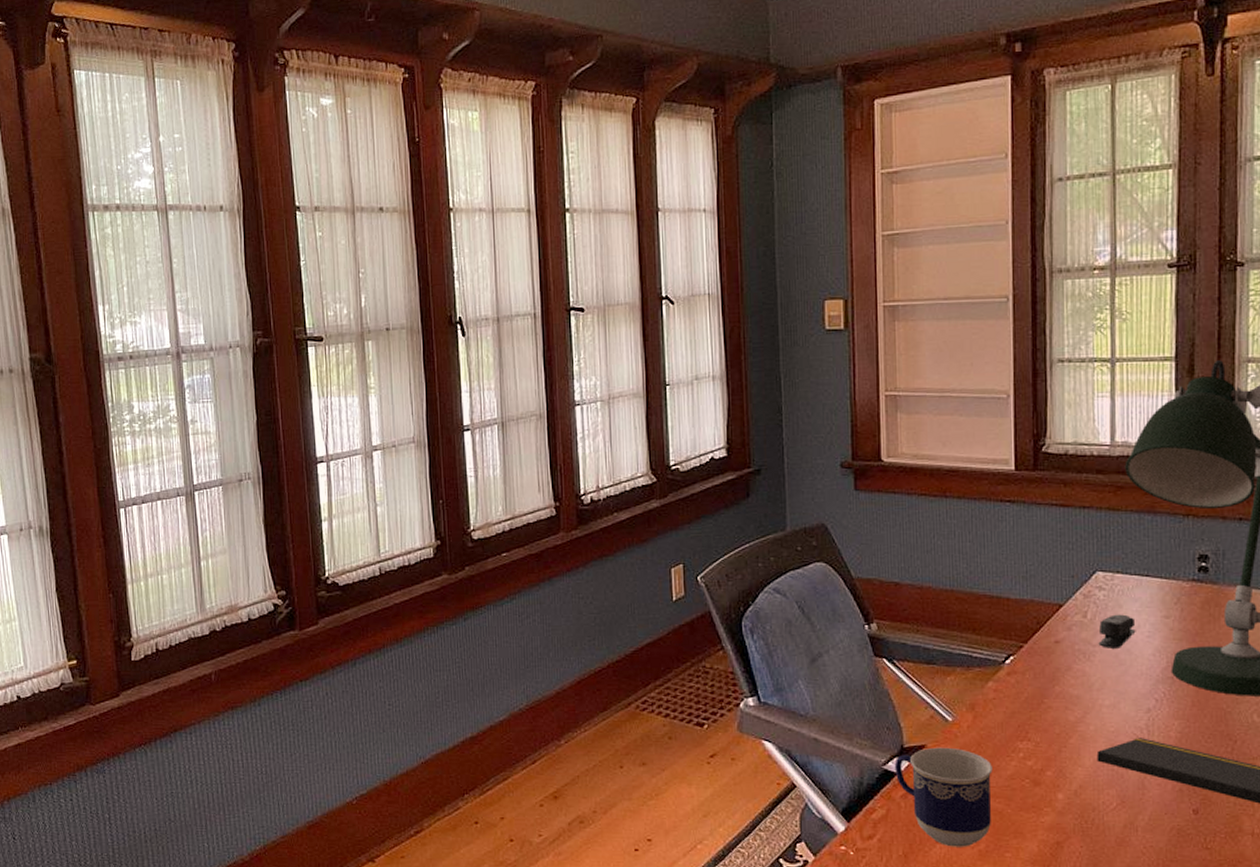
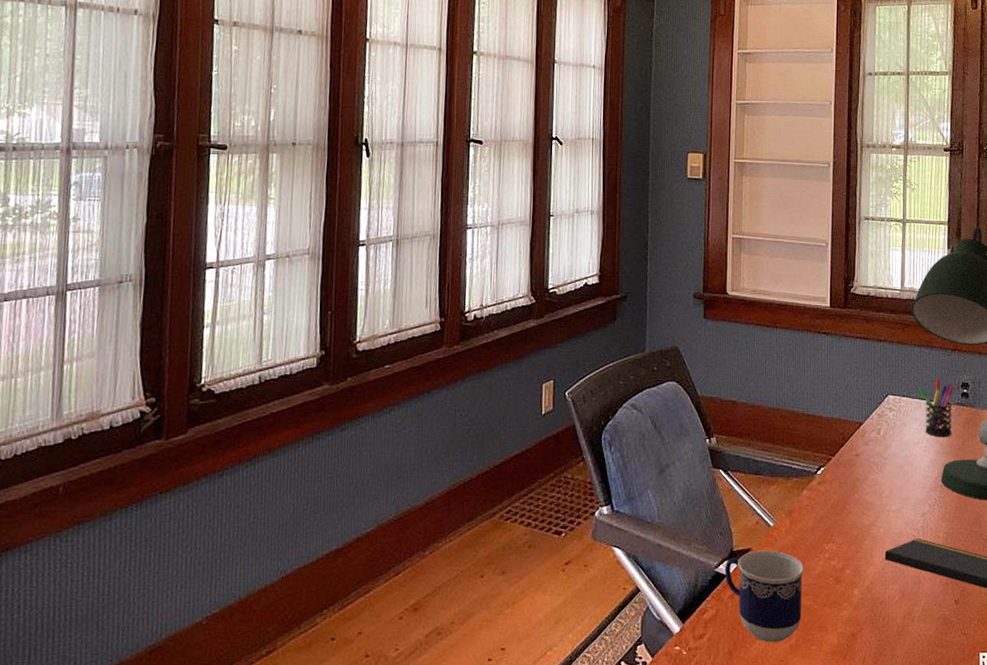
stapler: present [1098,614,1136,648] -> none [888,432,916,461]
pen holder: none [1137,549,1188,621] -> present [918,378,954,438]

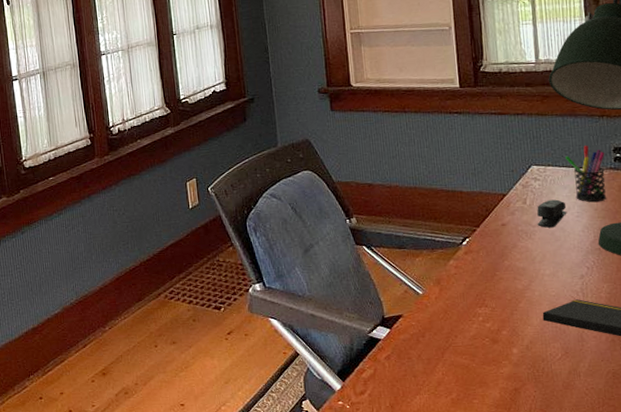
cup: present [724,550,804,643] -> none [378,315,460,397]
stapler: none [888,432,916,461] -> present [537,199,567,228]

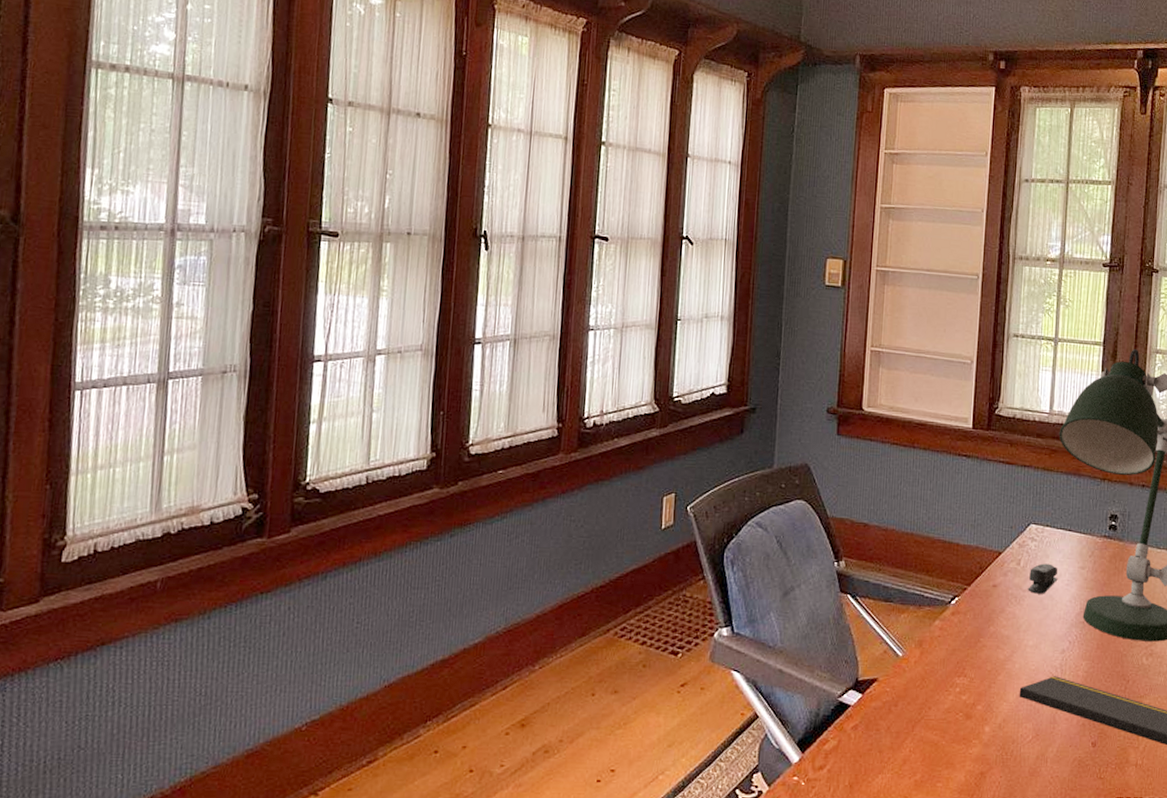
pen holder: present [564,145,607,203] -> none [1063,508,1102,572]

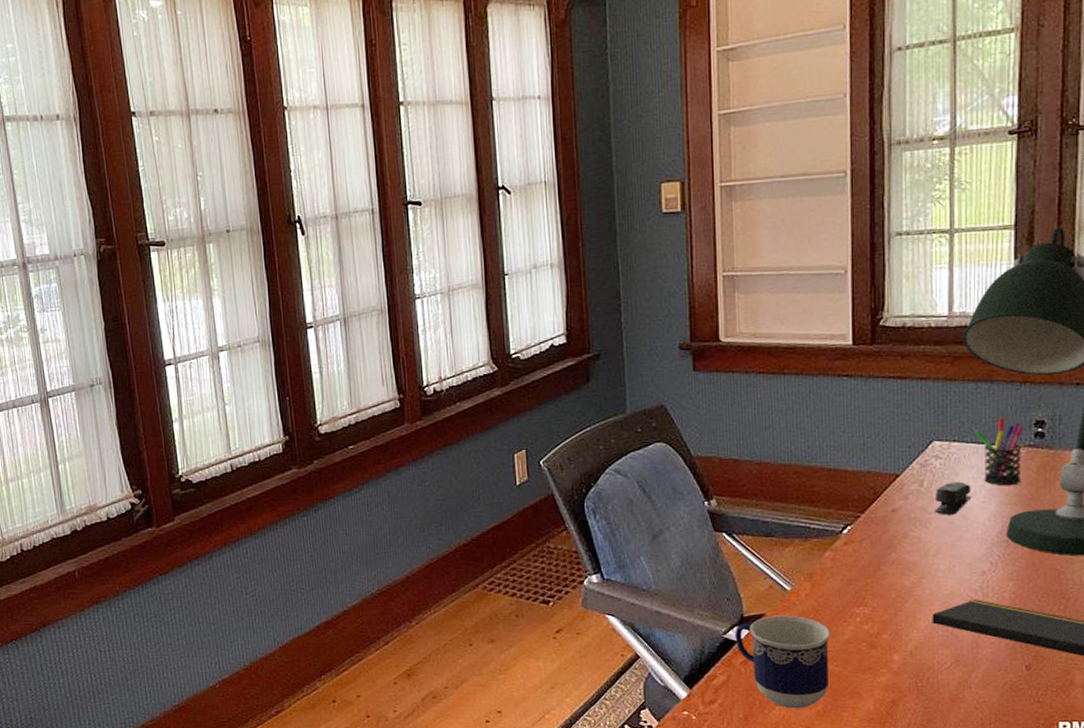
cup: none [848,681,933,778] -> present [735,615,830,709]
pen holder: none [1063,508,1102,572] -> present [974,417,1024,486]

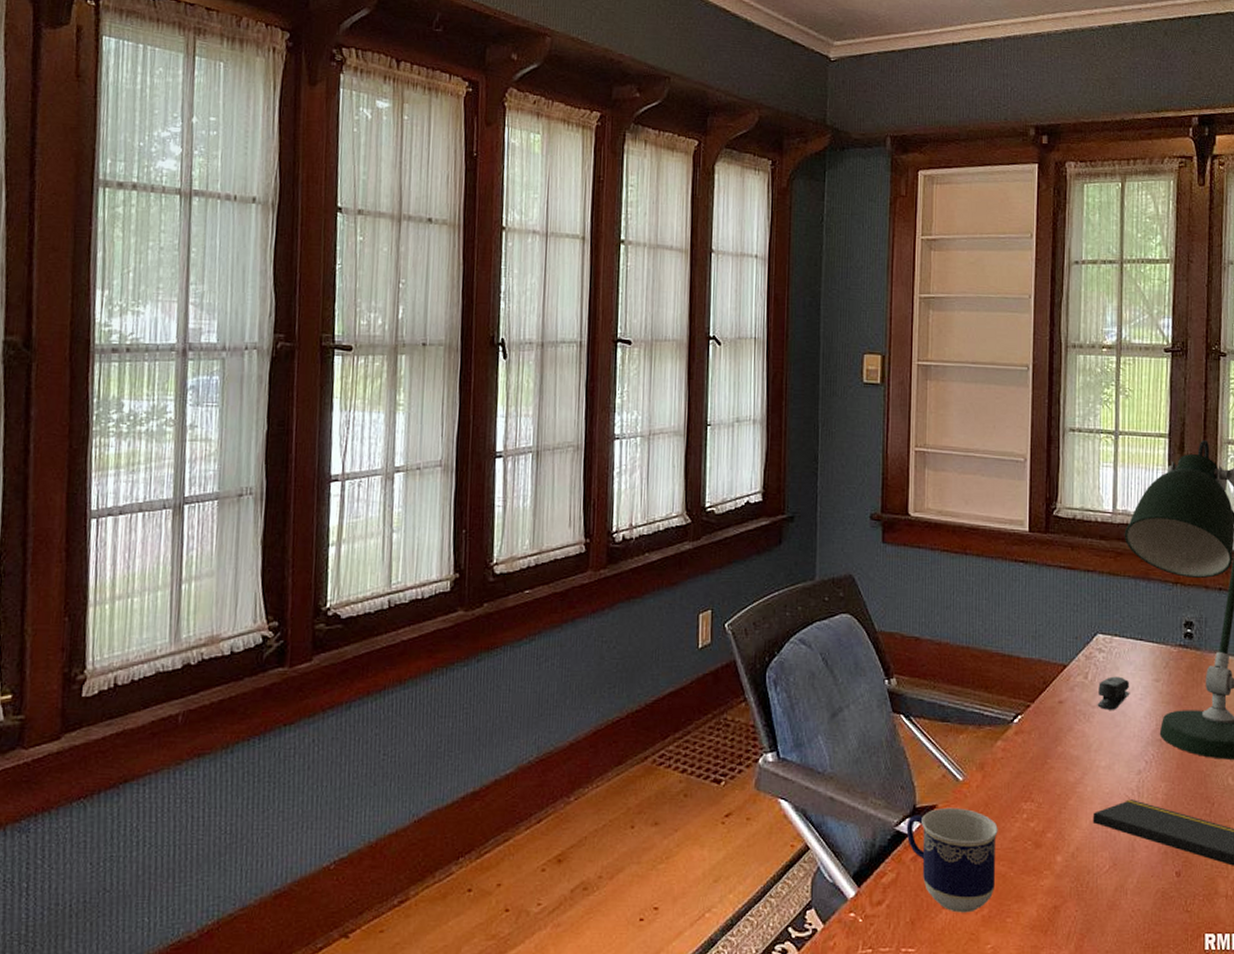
pen holder: present [974,417,1024,486] -> none [1133,615,1176,684]

